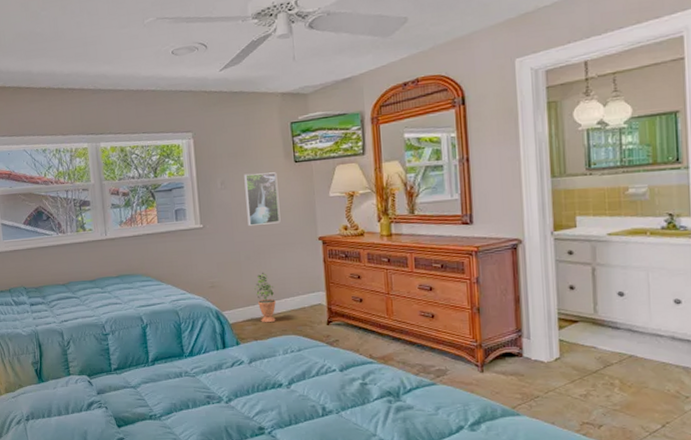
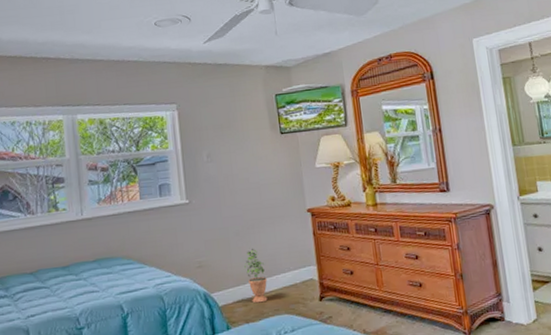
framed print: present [244,172,281,226] -> none [230,144,269,200]

